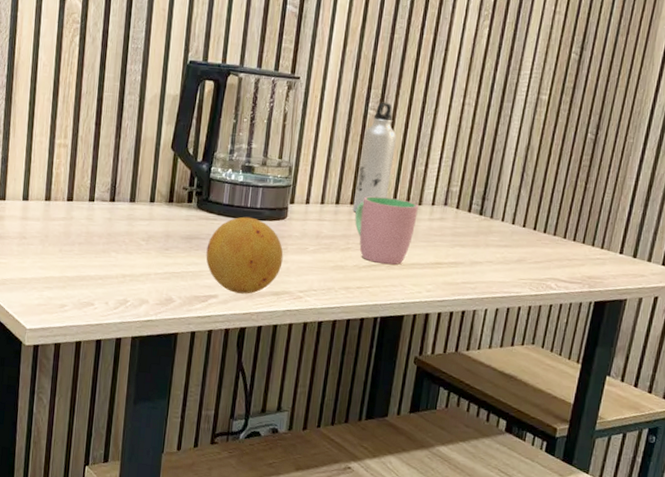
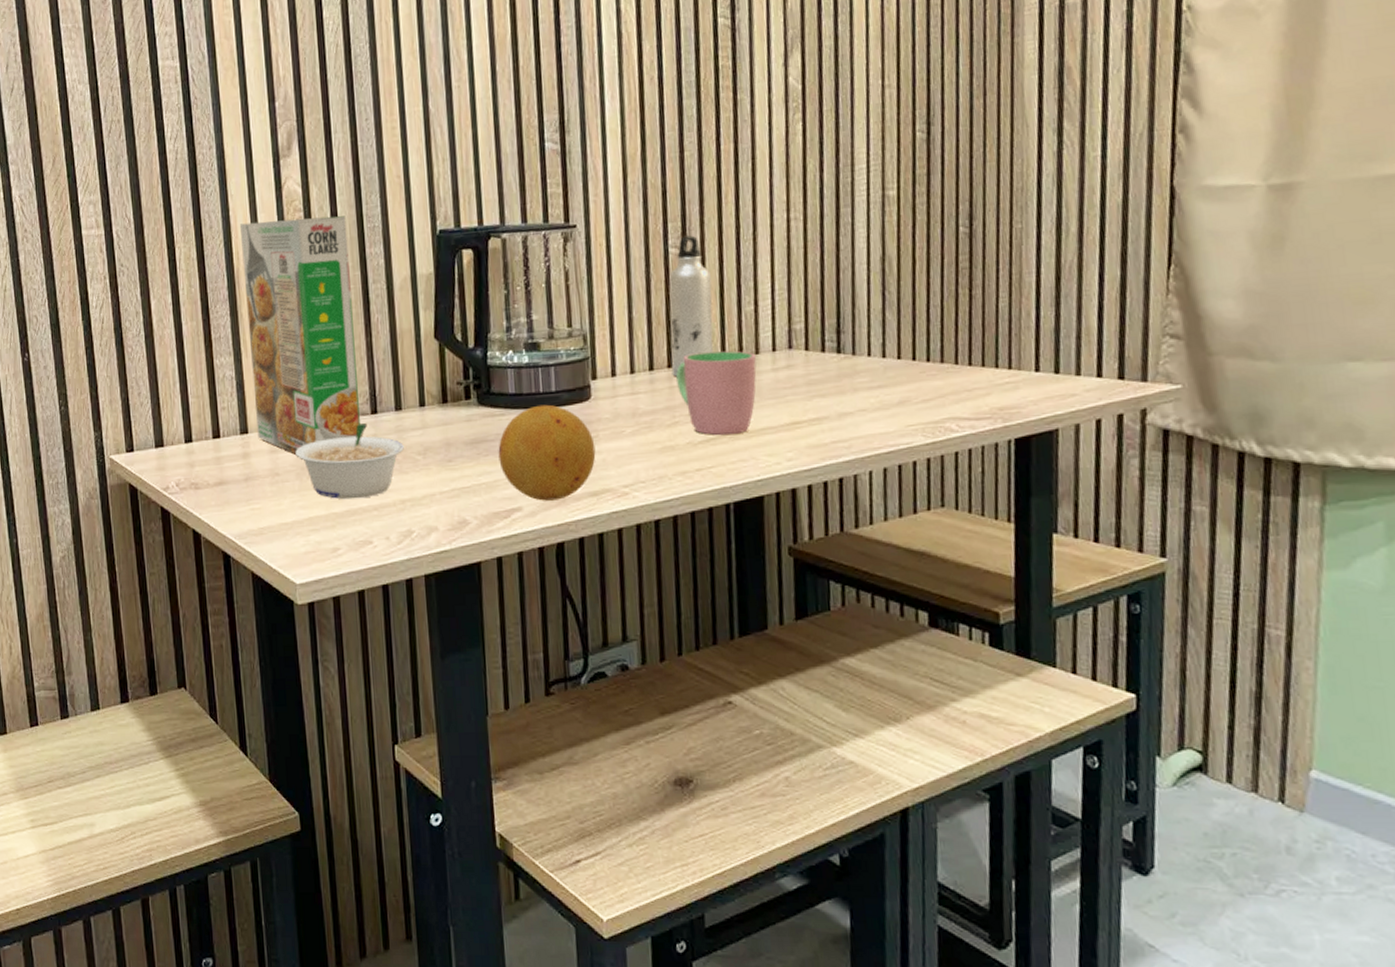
cereal box: none [13,24,115,224] -> present [239,216,360,455]
legume: none [42,208,132,268] -> present [295,423,404,500]

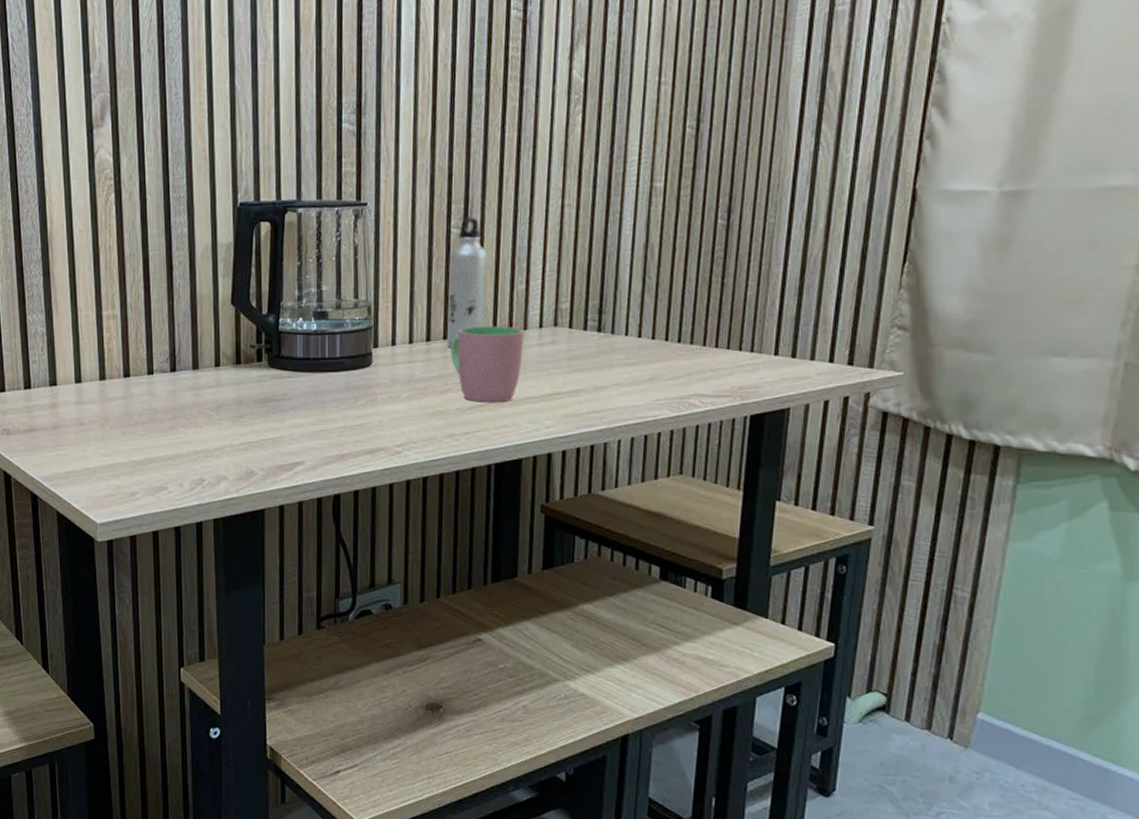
cereal box: present [239,216,360,455] -> none [53,185,160,406]
legume: present [295,423,404,500] -> none [100,380,199,449]
fruit: present [498,404,596,501] -> none [285,369,373,457]

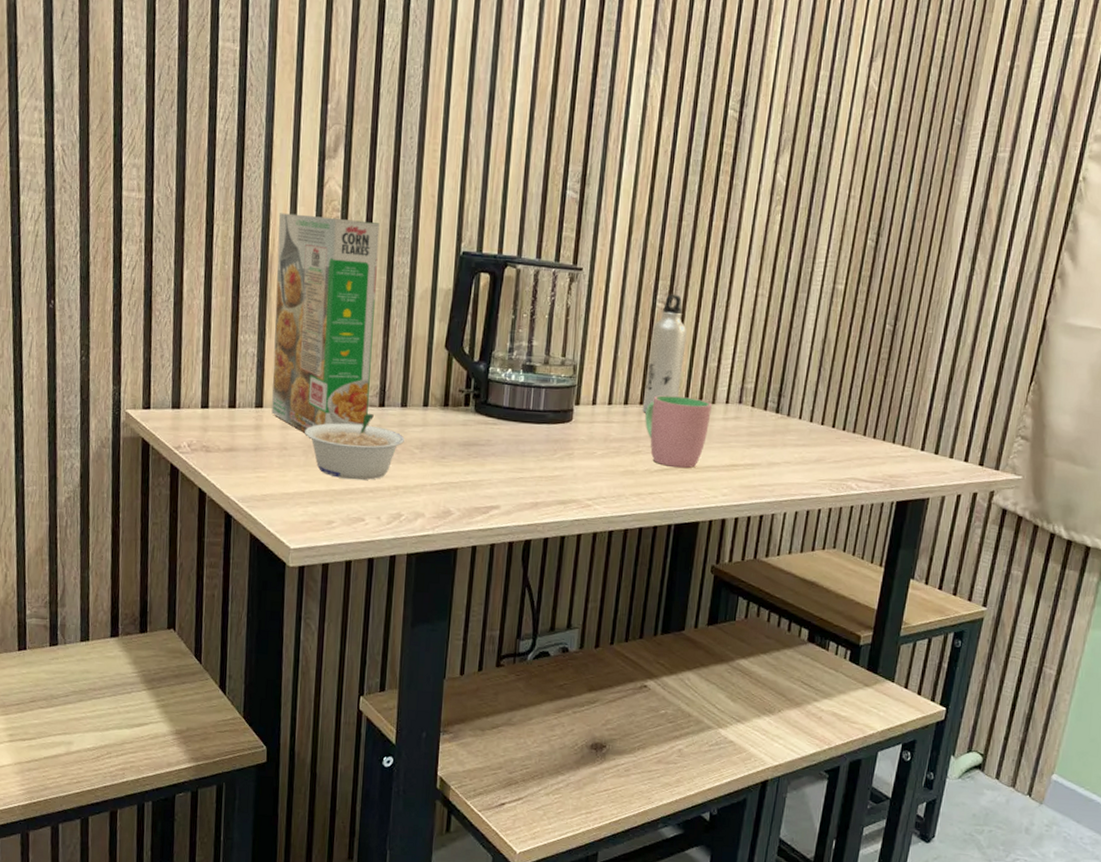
cereal box: none [53,185,160,406] -> present [271,213,380,433]
legume: none [100,380,199,449] -> present [305,414,404,480]

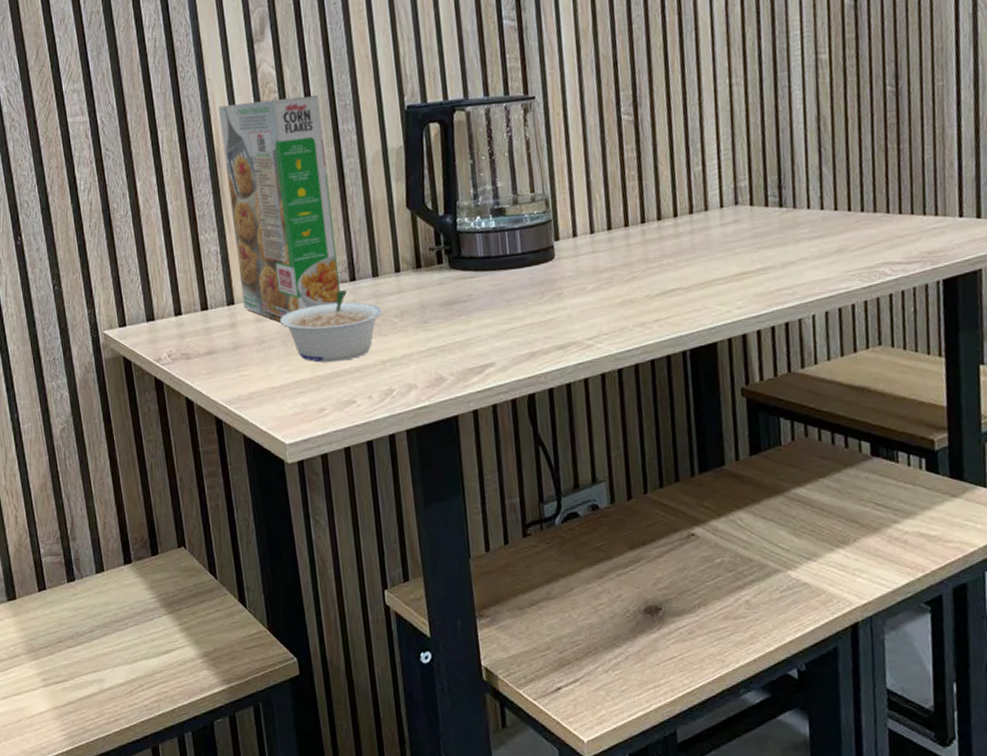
water bottle: present [642,294,687,413] -> none [622,102,666,235]
cup: present [645,395,712,469] -> none [632,208,707,288]

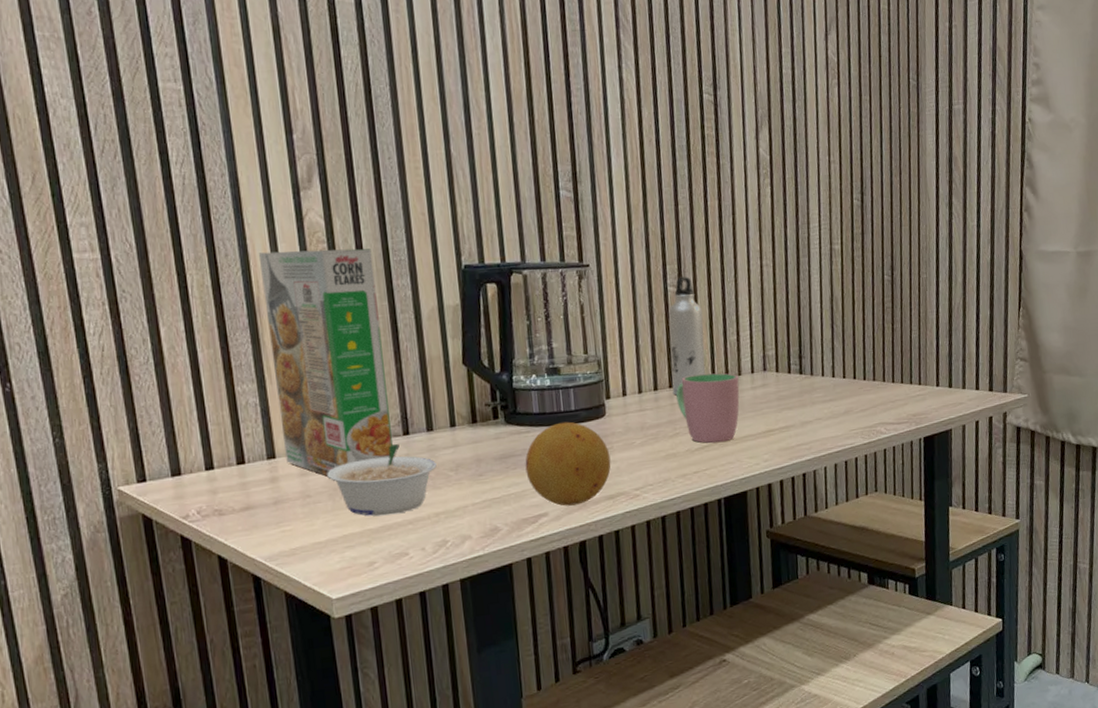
fruit: none [470,265,561,356] -> present [525,421,611,506]
water bottle: none [622,102,666,235] -> present [668,276,706,396]
cup: none [632,208,707,288] -> present [676,373,740,443]

